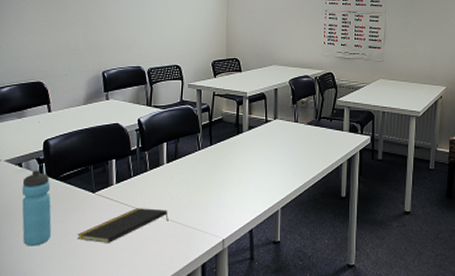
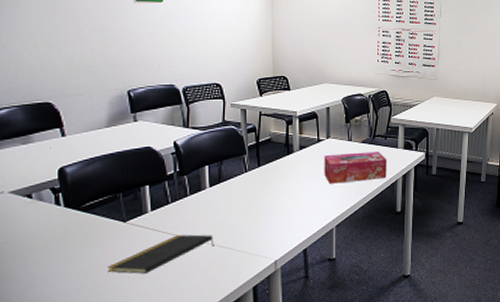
water bottle: present [22,170,52,246] -> none [34,201,76,284]
tissue box: none [271,134,332,165] -> present [324,152,387,184]

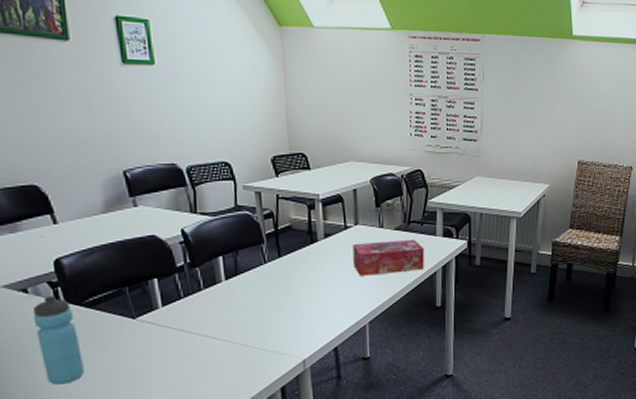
water bottle: none [34,201,76,284] -> present [32,296,86,385]
notepad: present [107,234,214,274] -> none [119,332,235,374]

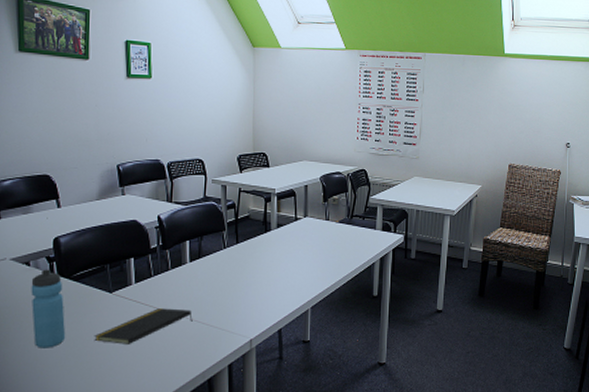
notepad: none [119,332,235,374] -> present [94,308,193,344]
tissue box: present [353,240,424,276] -> none [301,232,364,264]

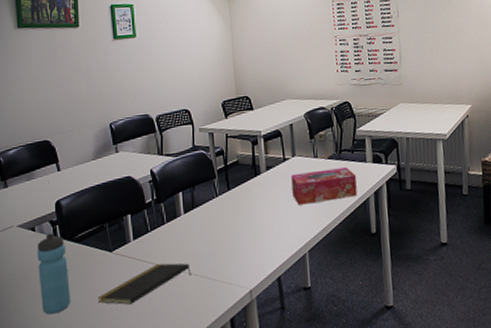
tissue box: none [301,232,364,264] -> present [291,167,357,205]

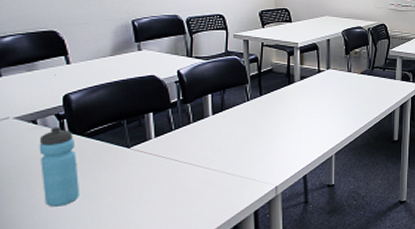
notepad: present [97,263,191,305] -> none [111,160,217,198]
tissue box: present [291,167,357,205] -> none [324,83,385,113]

